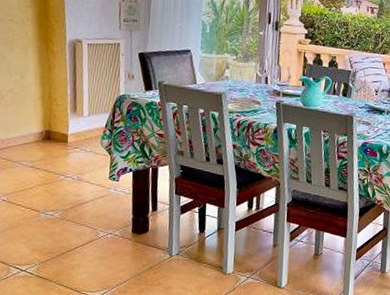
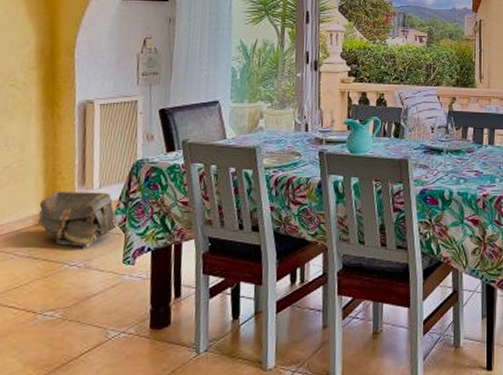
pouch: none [37,114,104,164] -> present [37,191,117,248]

